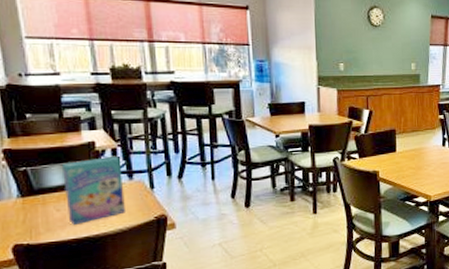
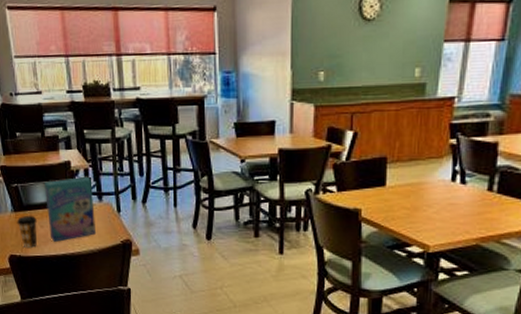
coffee cup: none [24,199,52,234] -> present [16,215,38,248]

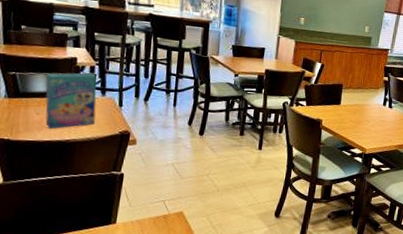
coffee cup: present [16,215,38,248] -> none [9,102,33,133]

